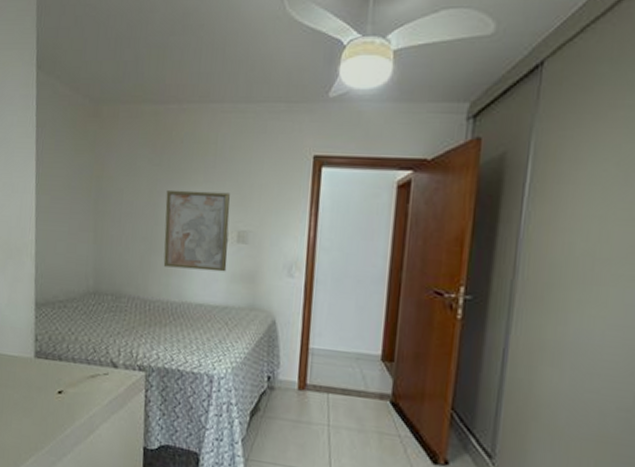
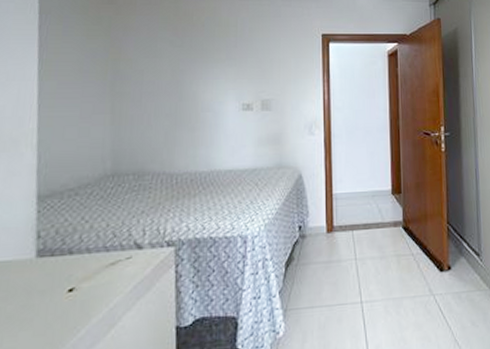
wall art: present [163,189,230,272] -> none [189,67,254,139]

